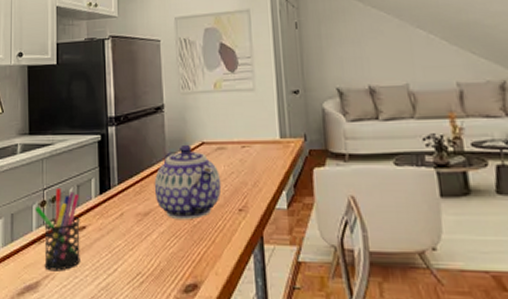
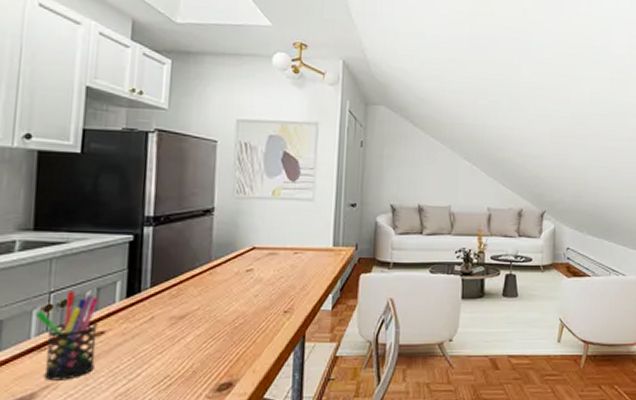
teapot: present [154,144,222,220] -> none [193,248,269,323]

